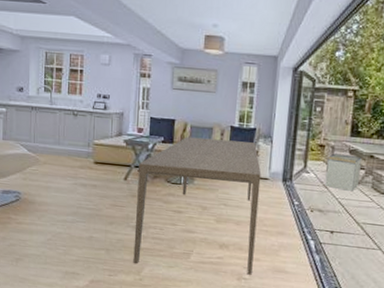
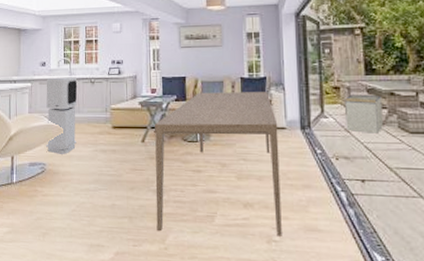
air purifier: none [22,105,59,185] -> present [46,77,78,154]

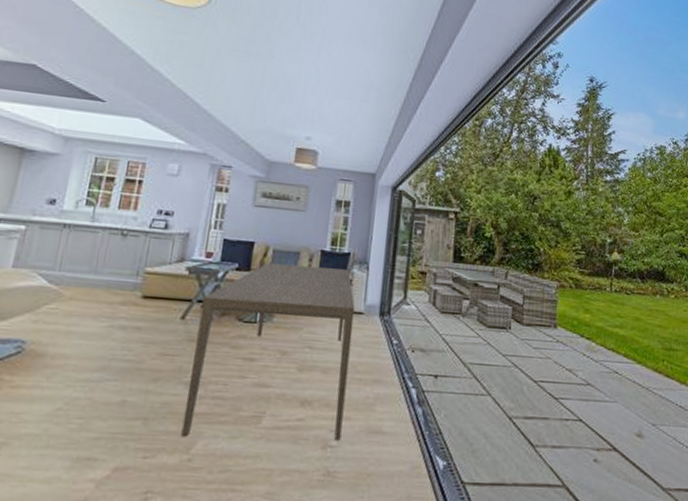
air purifier: present [46,77,78,154] -> none [32,222,101,329]
storage bin: present [345,94,383,133] -> none [427,281,466,325]

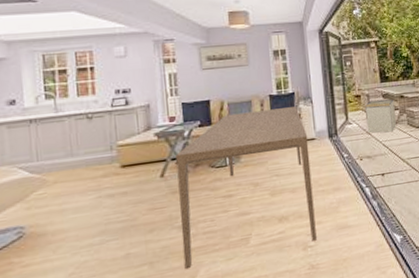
storage bin: none [427,281,466,325] -> present [365,99,396,134]

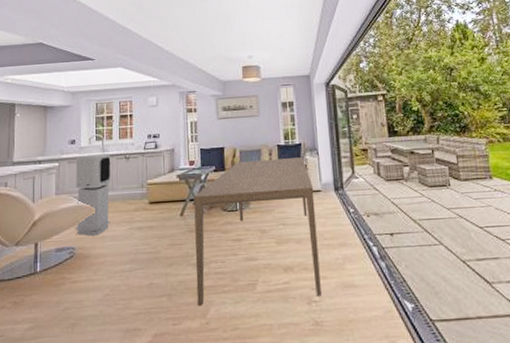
air purifier: none [18,114,71,212] -> present [75,153,111,236]
storage bin: present [365,99,396,134] -> none [372,154,406,190]

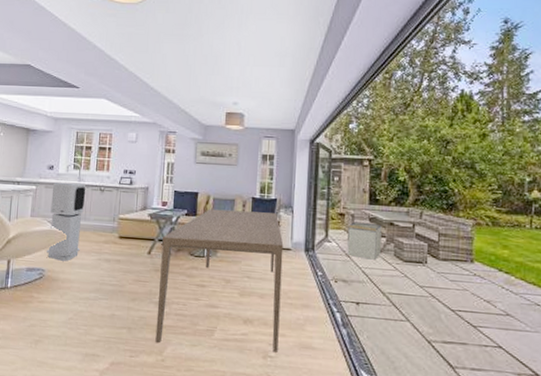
storage bin: none [372,154,406,190] -> present [347,222,382,260]

